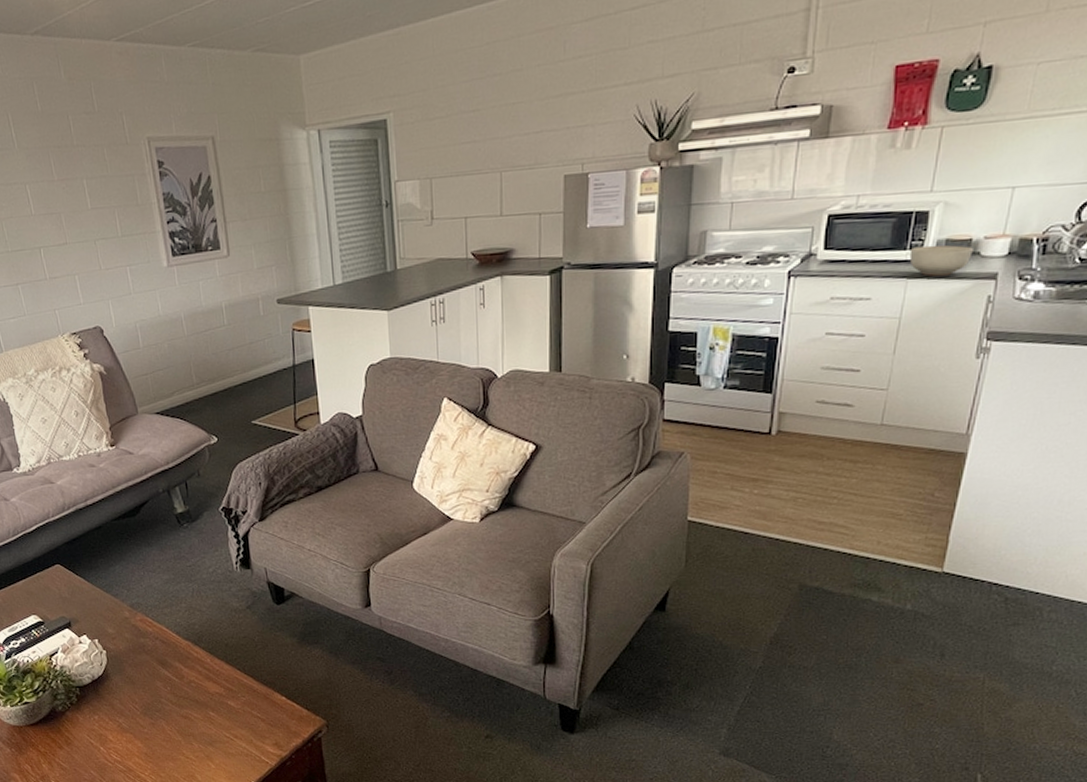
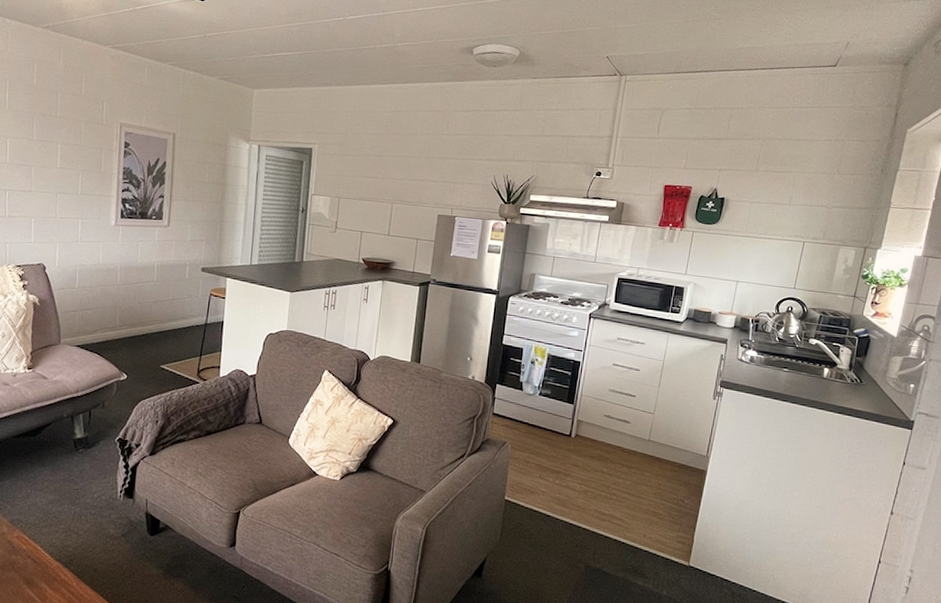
bowl: present [909,245,973,276] -> none [670,311,712,335]

